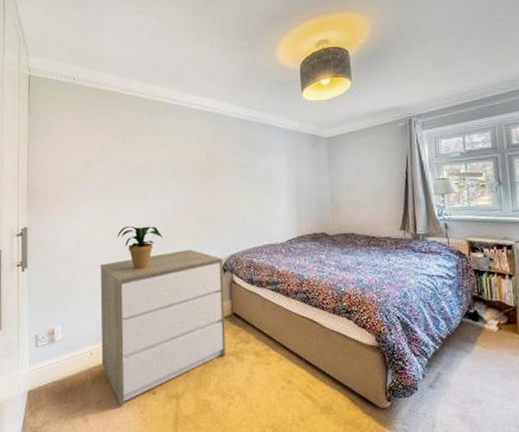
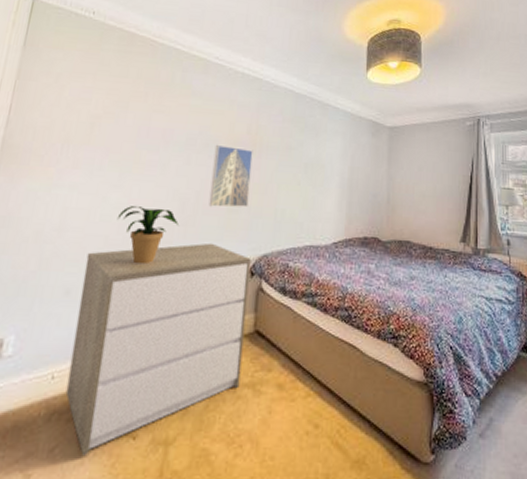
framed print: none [182,171,215,221] -> present [209,144,253,208]

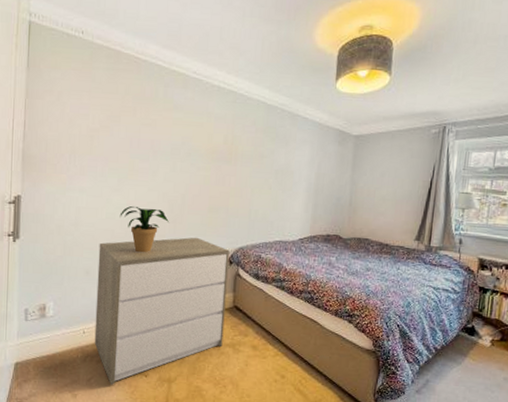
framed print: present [209,144,253,208] -> none [193,153,230,208]

